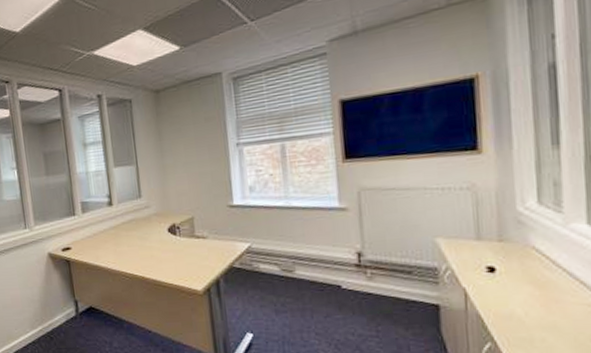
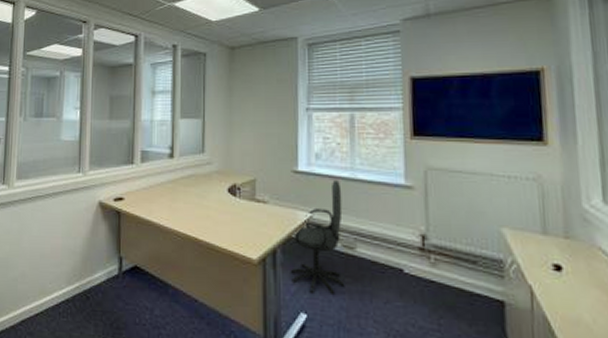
office chair: none [234,209,287,315] -> present [290,179,345,294]

